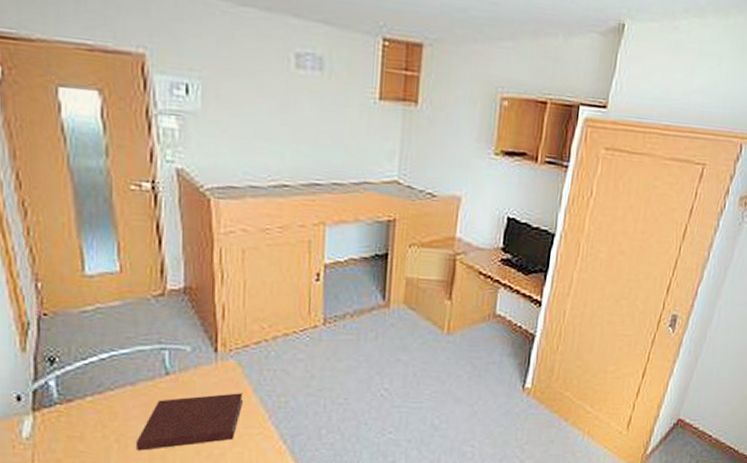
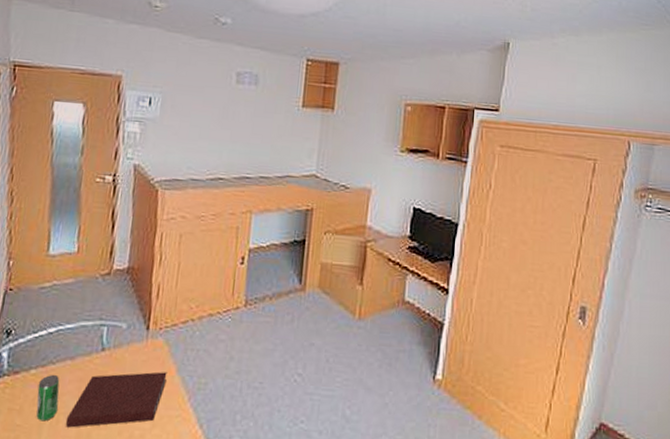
beverage can: none [98,400,126,446] -> present [36,374,60,422]

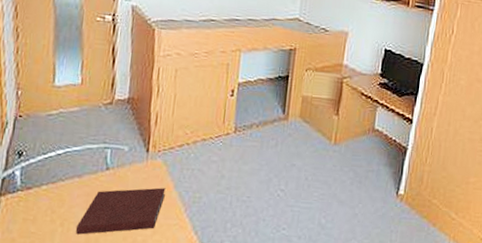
beverage can: present [36,374,60,422] -> none [48,189,69,230]

